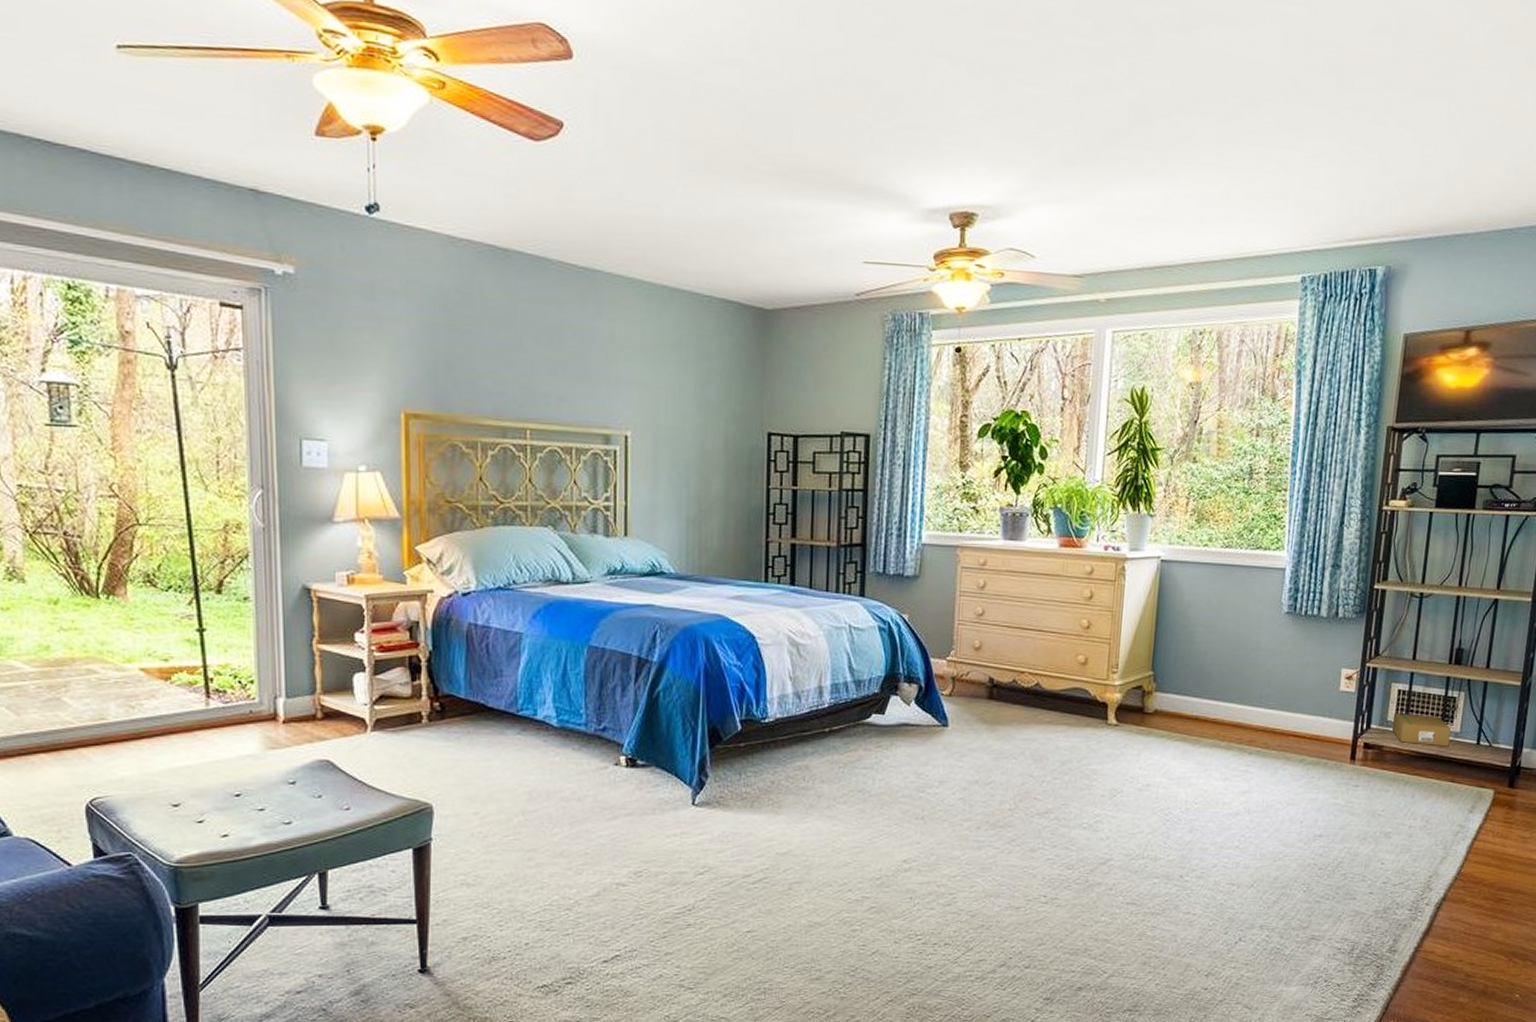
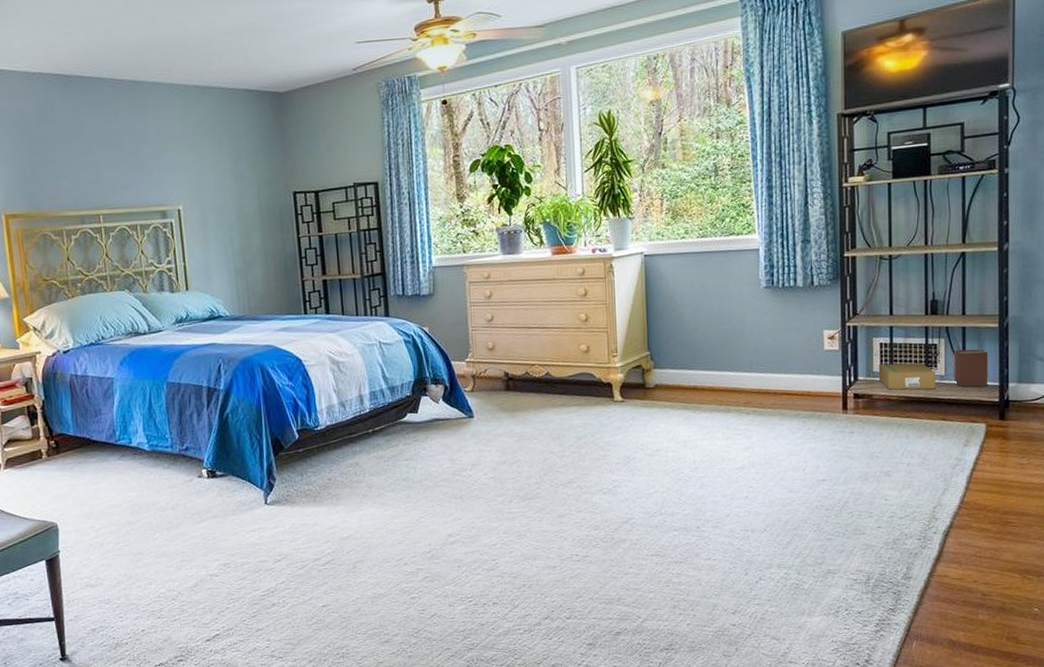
books: none [1468,706,1506,750] -> present [954,349,988,388]

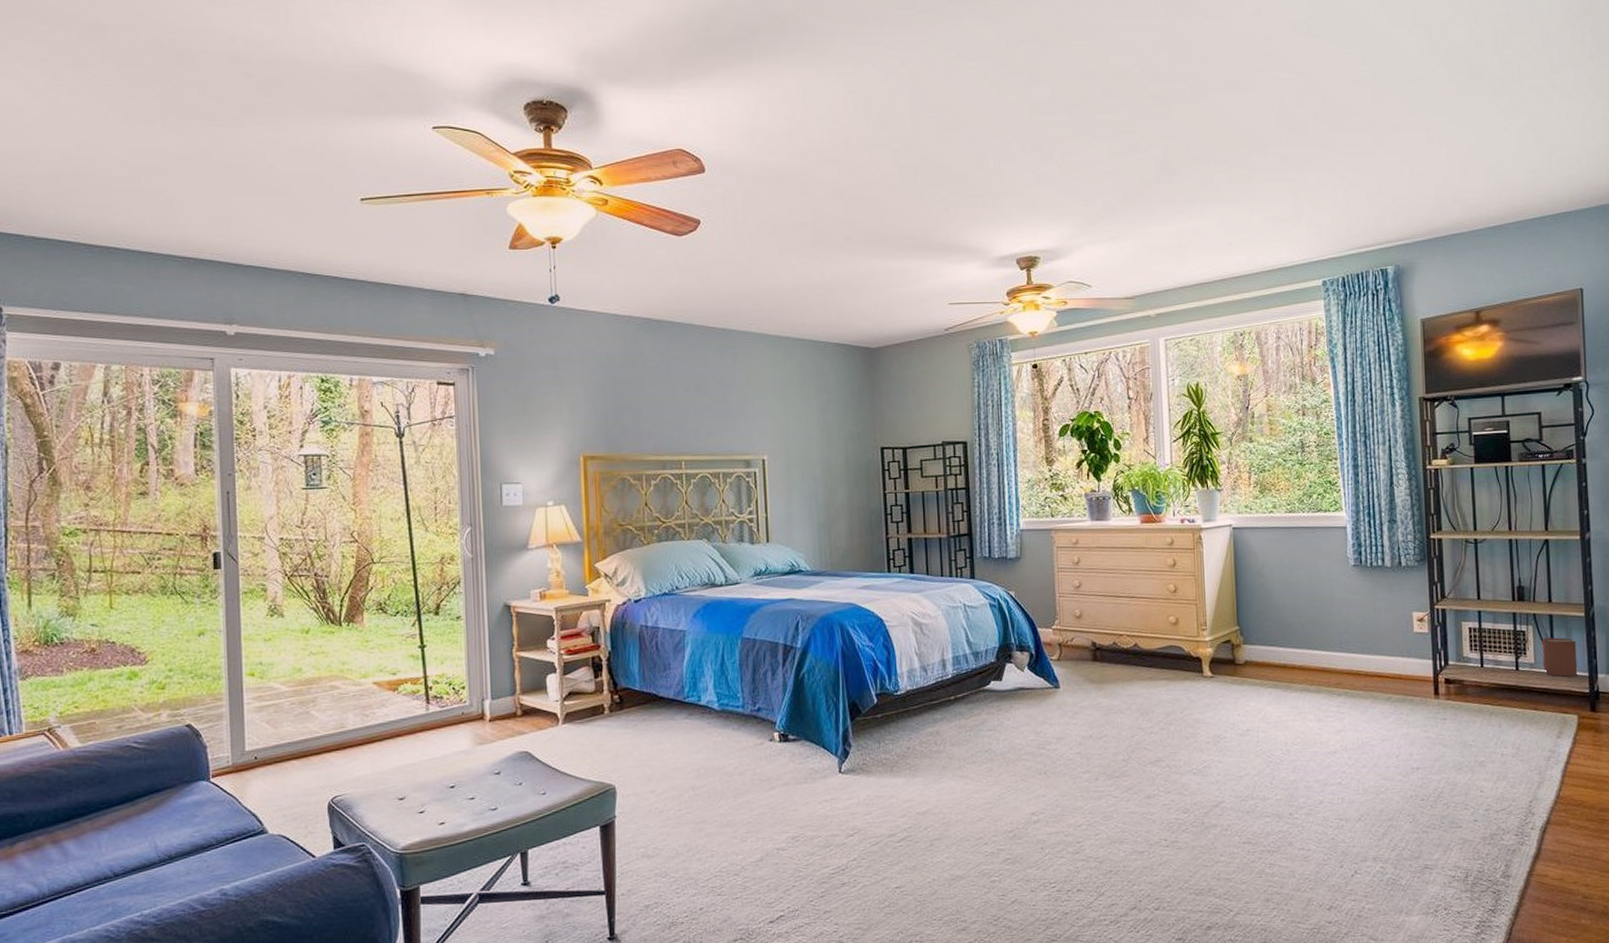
box: present [878,363,935,390] -> none [1468,649,1526,678]

